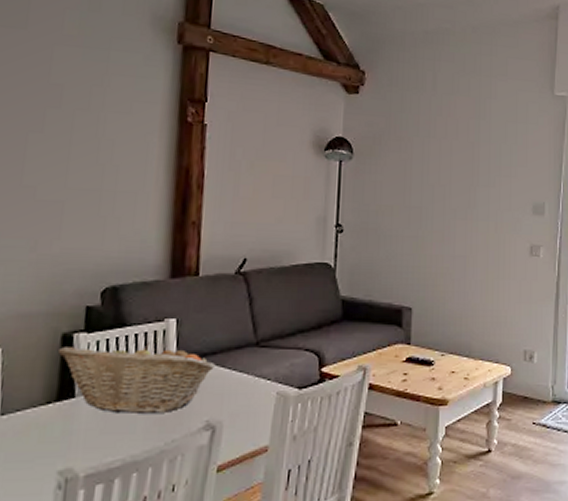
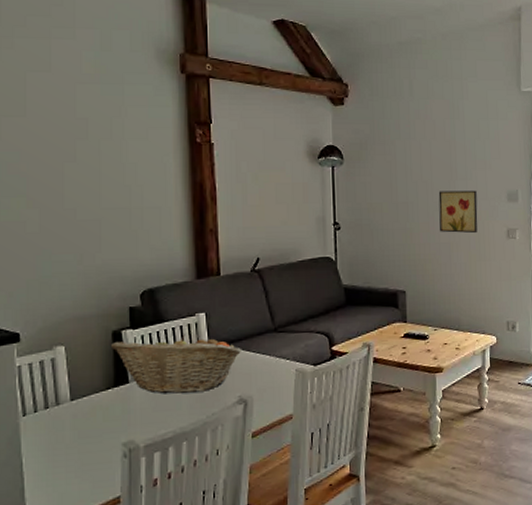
wall art: none [456,197,499,248] -> present [438,190,478,234]

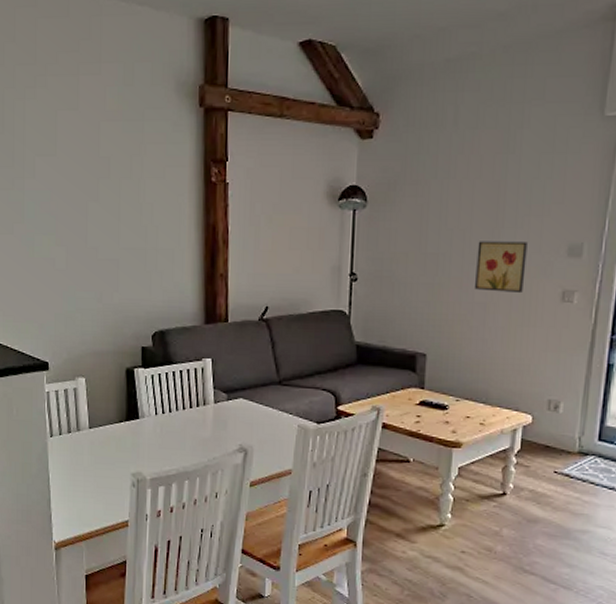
fruit basket: present [111,334,243,394] -> none [125,377,246,436]

